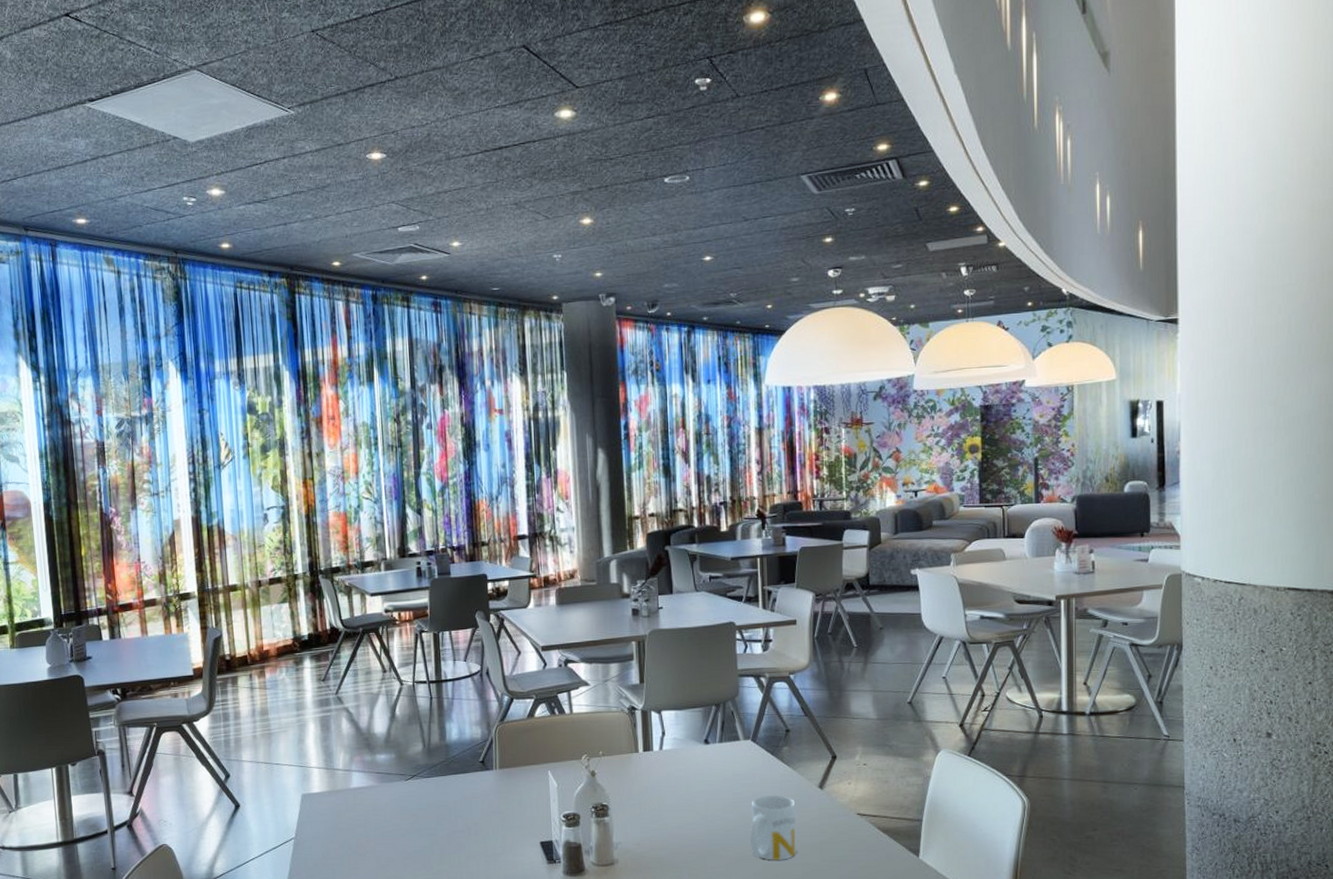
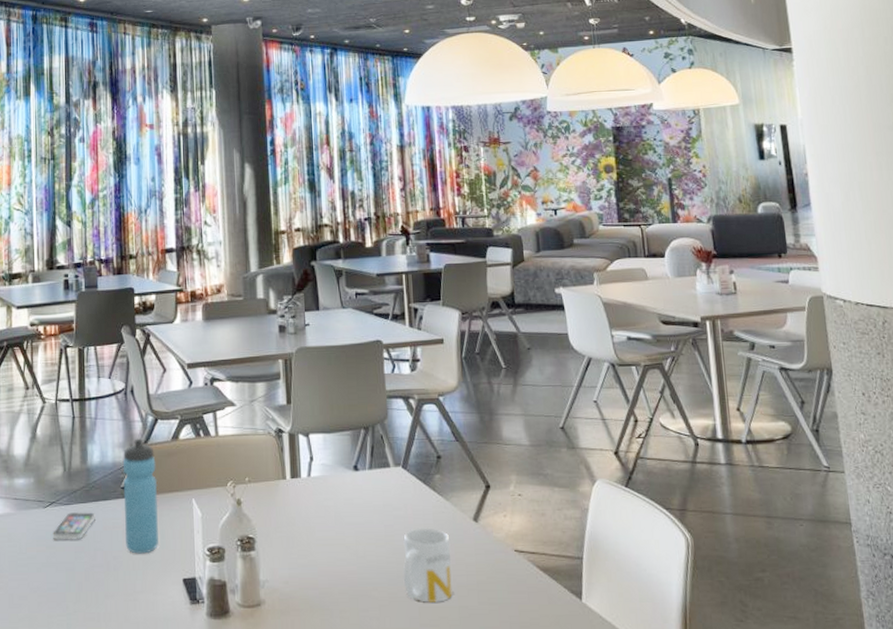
smartphone: none [414,784,455,809] -> present [52,512,95,540]
water bottle: none [480,717,516,821] -> present [123,438,158,554]

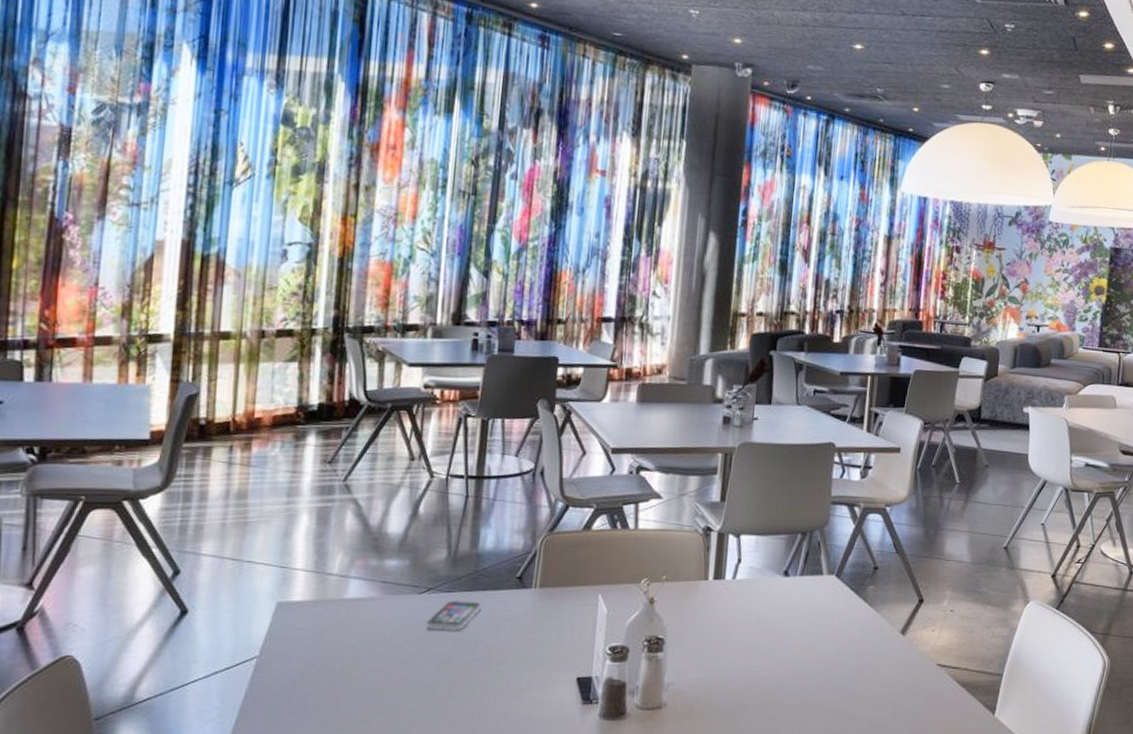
water bottle: present [123,438,158,554] -> none [514,525,561,650]
mug: present [403,527,453,603] -> none [819,637,874,712]

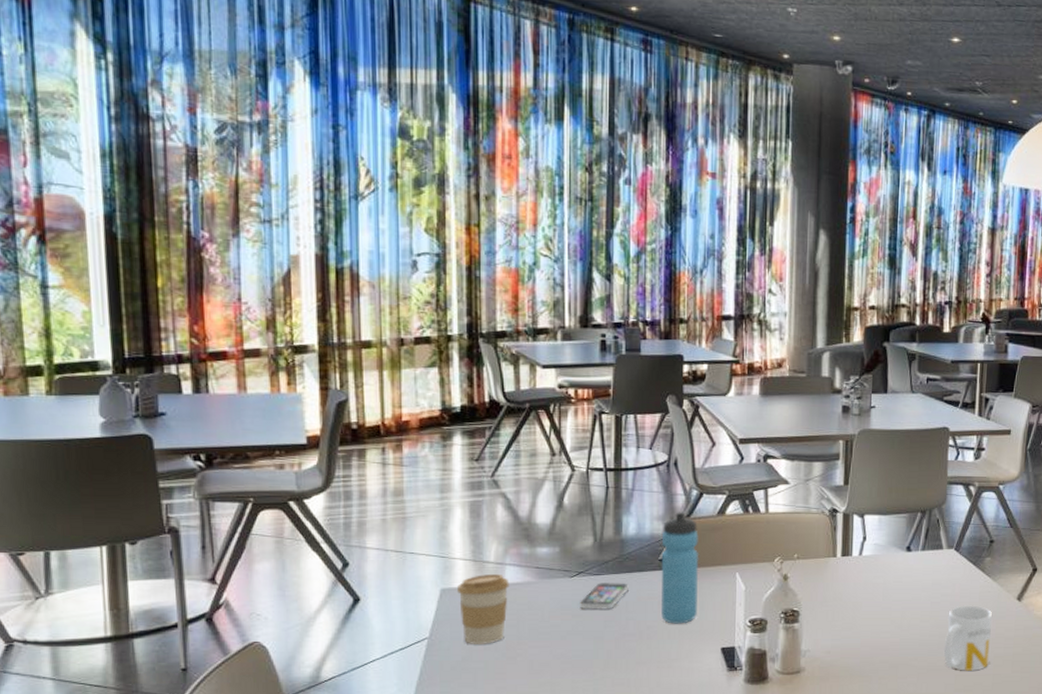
coffee cup: none [295,587,352,666] -> present [457,573,510,644]
water bottle: none [514,525,561,650] -> present [661,512,699,624]
mug: none [819,637,874,712] -> present [943,605,993,671]

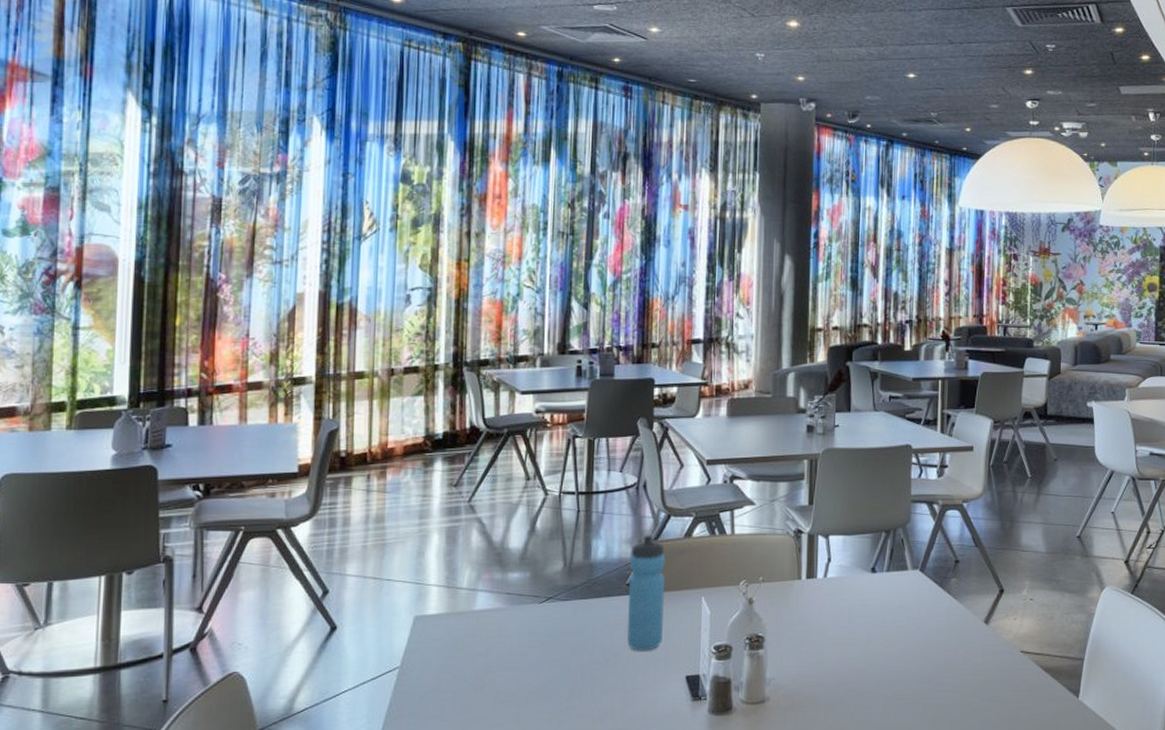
coffee cup: present [457,573,510,644] -> none [430,600,481,674]
smartphone: present [578,583,629,610] -> none [546,608,596,637]
mug: present [943,605,993,671] -> none [910,629,960,700]

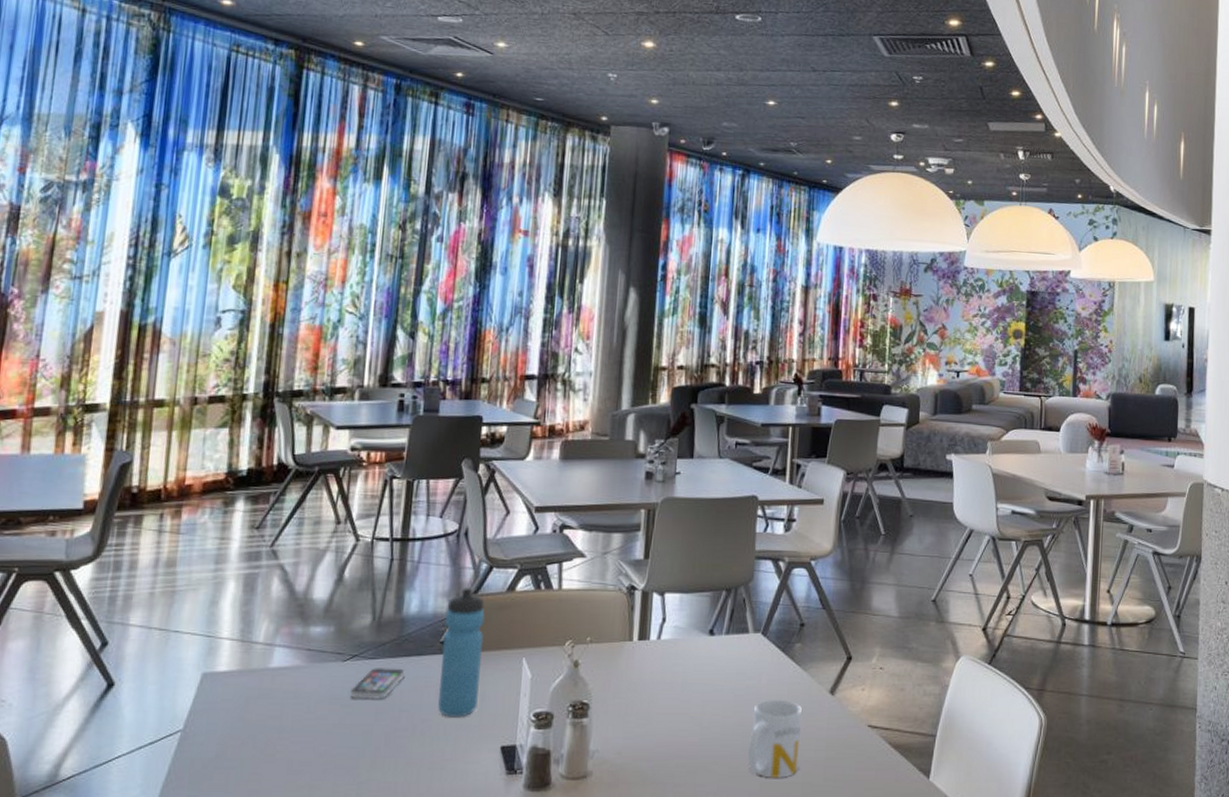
smartphone: none [546,608,596,637] -> present [349,668,405,699]
mug: none [910,629,960,700] -> present [747,699,803,778]

